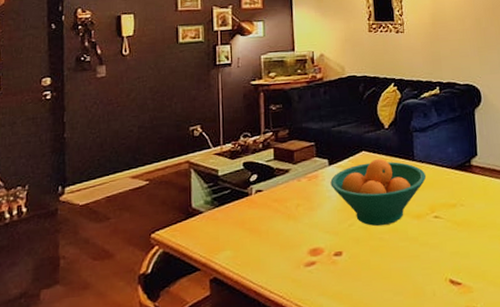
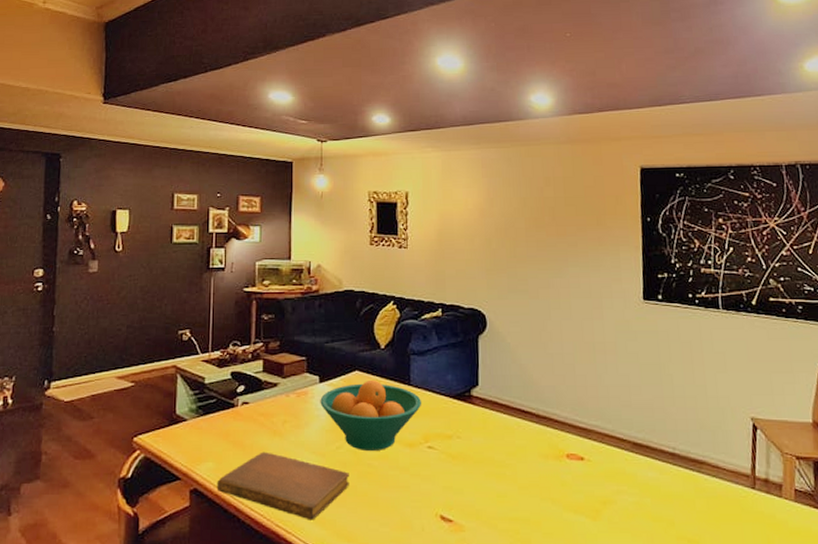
notebook: none [236,235,363,297] -> present [217,452,349,521]

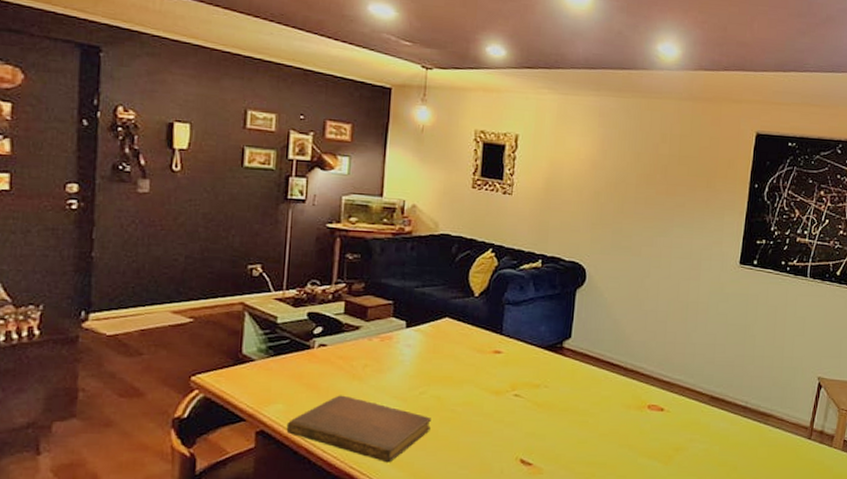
fruit bowl: present [320,379,422,452] -> none [405,327,513,398]

